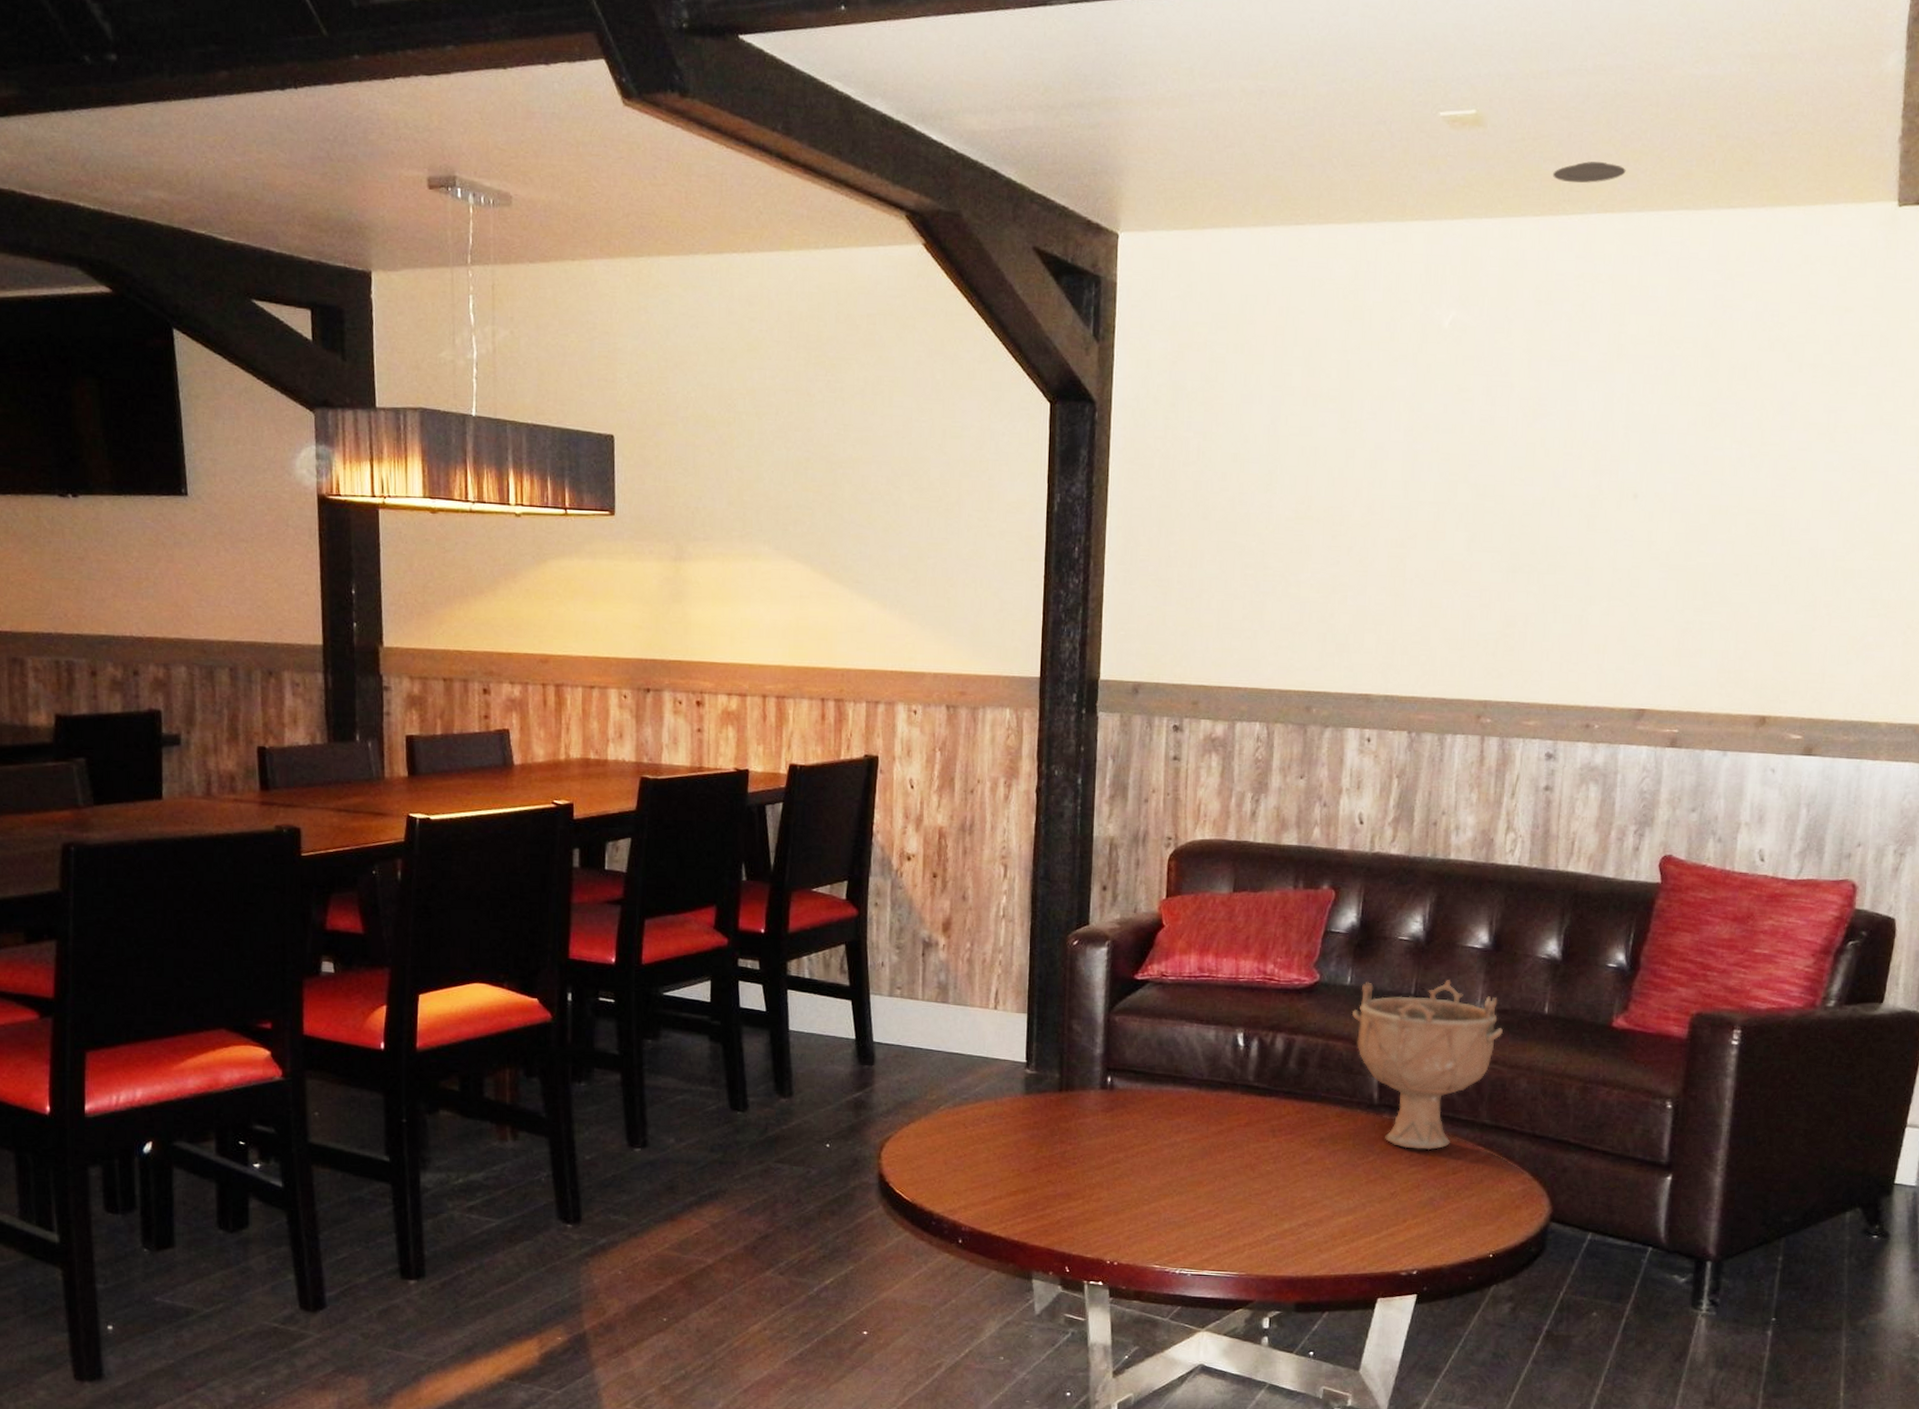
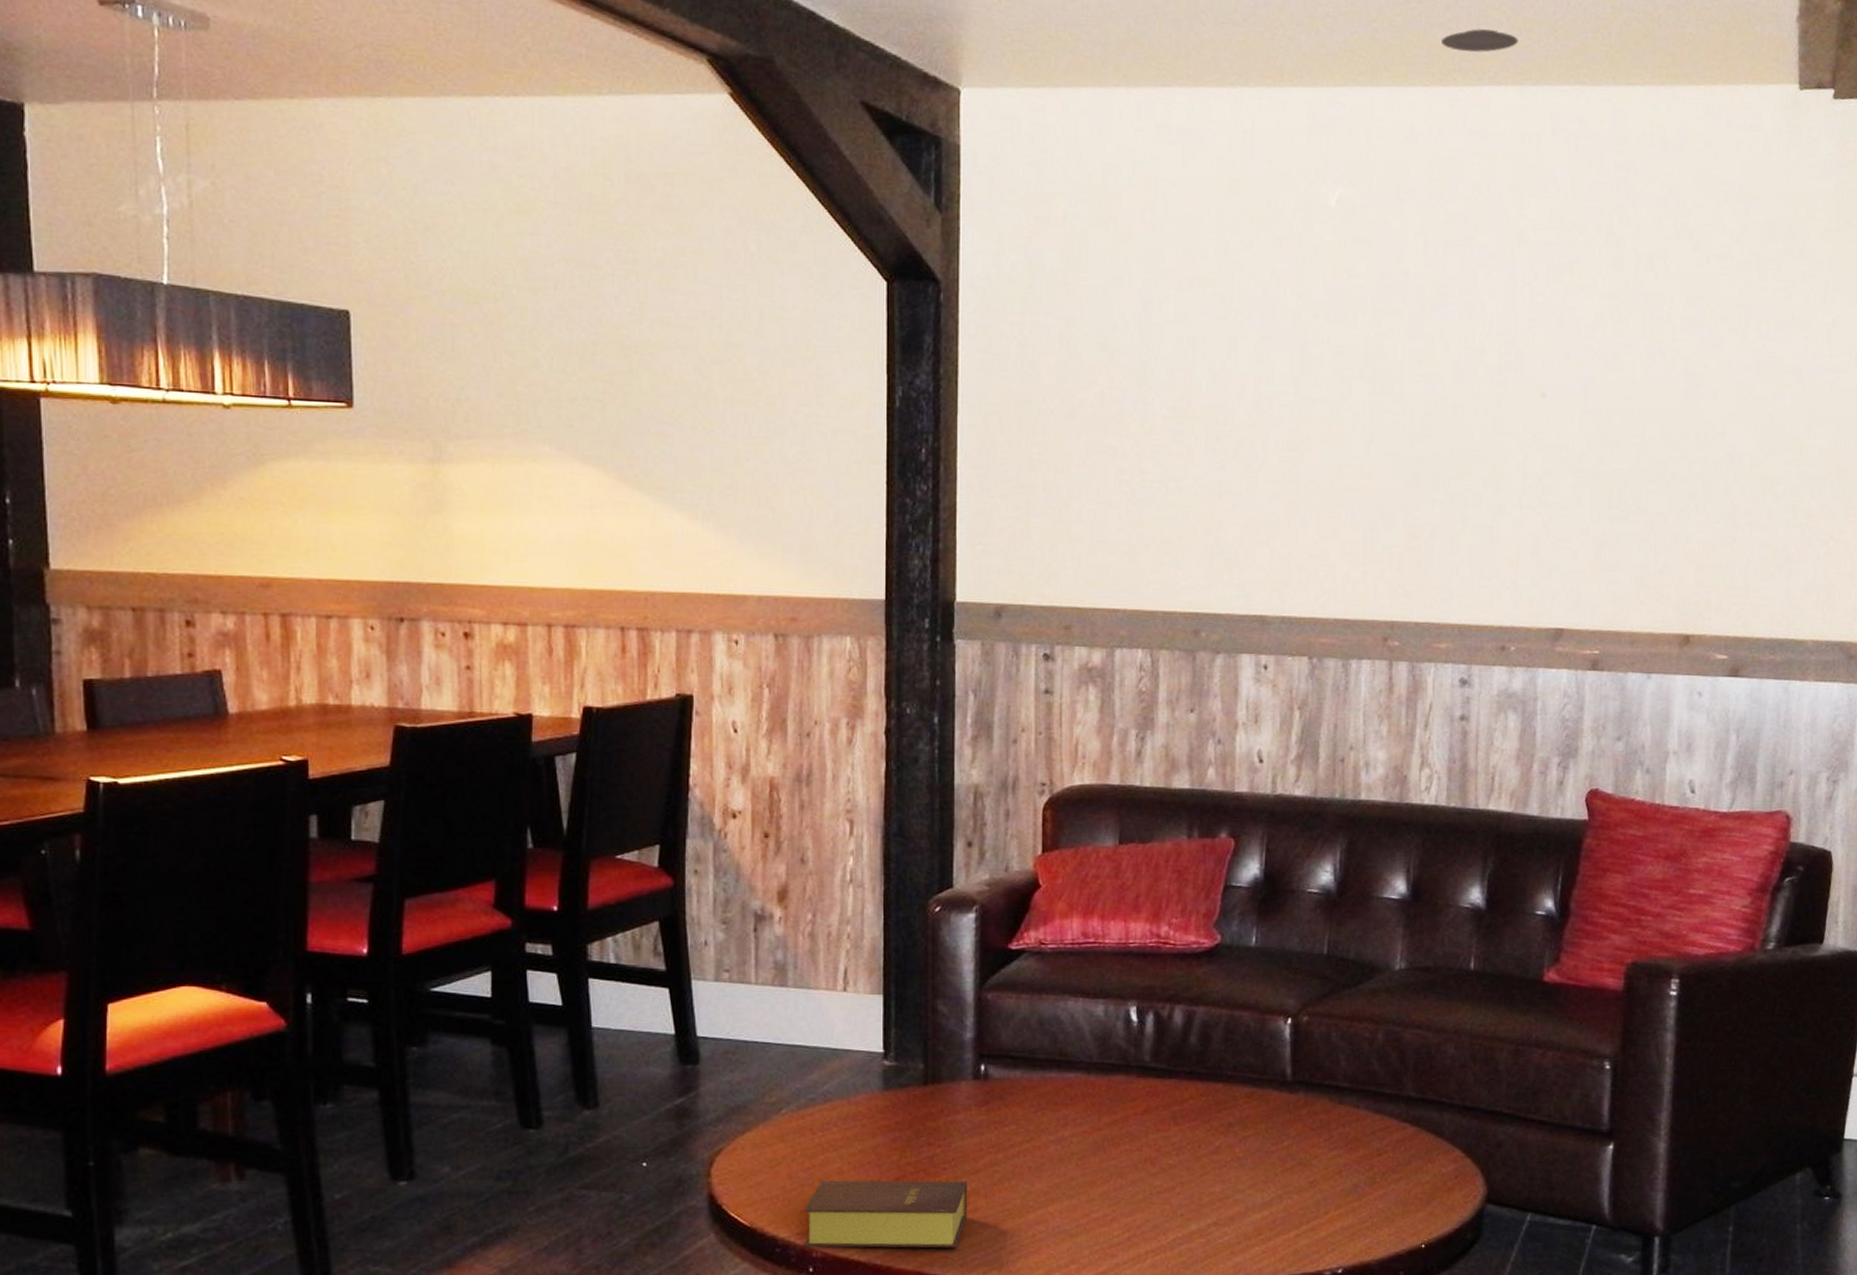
bible: none [955,1167,1093,1230] -> present [803,1180,968,1248]
decorative bowl: present [1352,980,1504,1151] -> none [1259,936,1427,1131]

